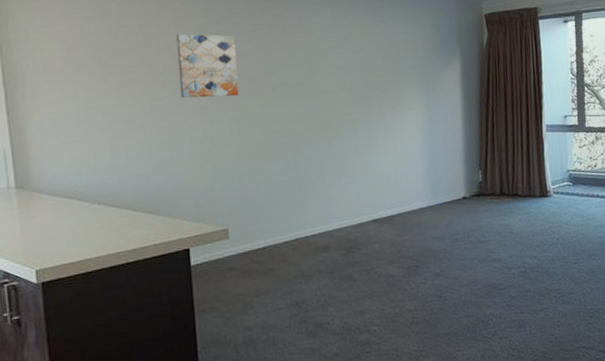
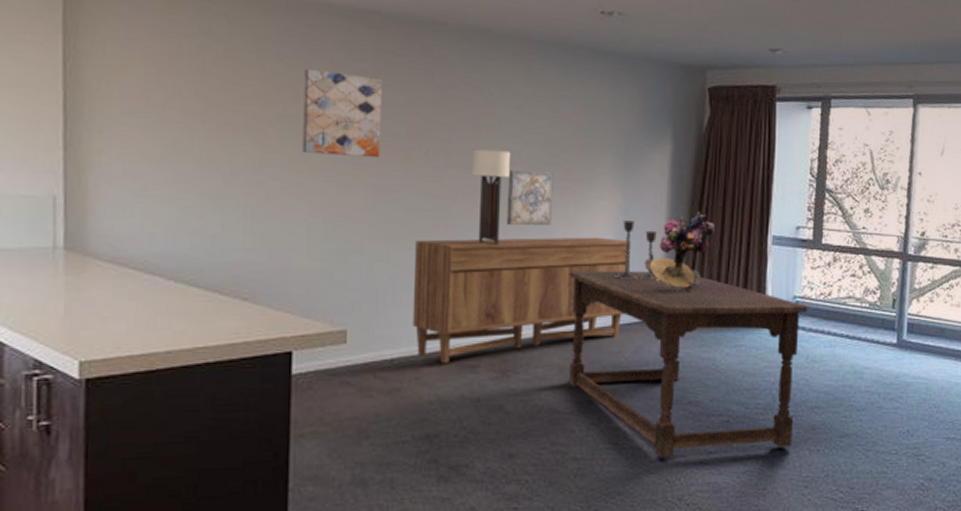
sideboard: none [272,139,438,247] -> present [412,237,631,363]
table lamp: none [308,80,338,154] -> present [471,149,511,245]
wall art: none [337,93,374,138] -> present [507,169,553,226]
dining table: none [391,162,579,304] -> present [569,271,807,457]
candlestick: none [426,124,458,170] -> present [615,221,657,280]
bouquet: none [447,112,501,176] -> present [643,212,716,293]

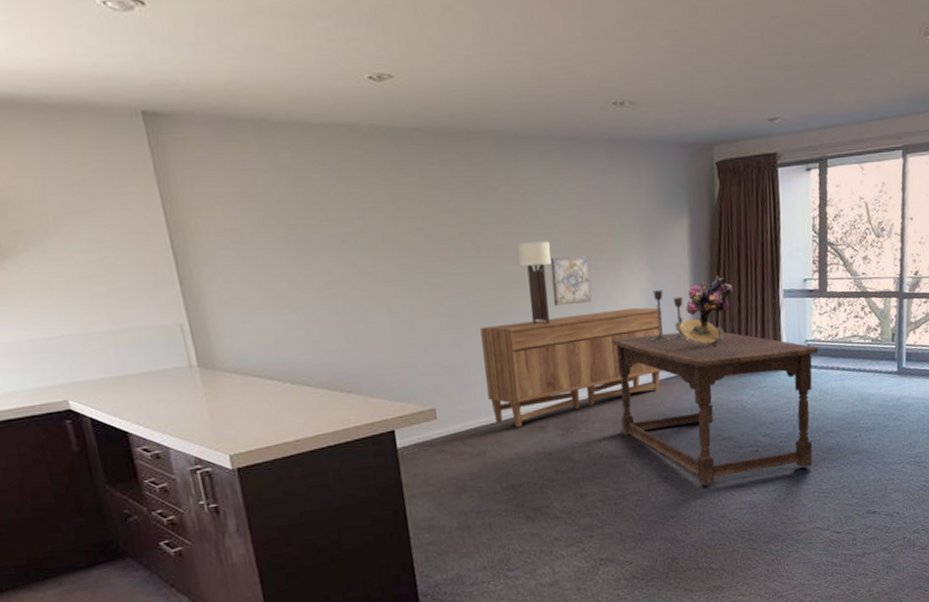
wall art: present [302,68,382,158] -> none [364,187,440,264]

